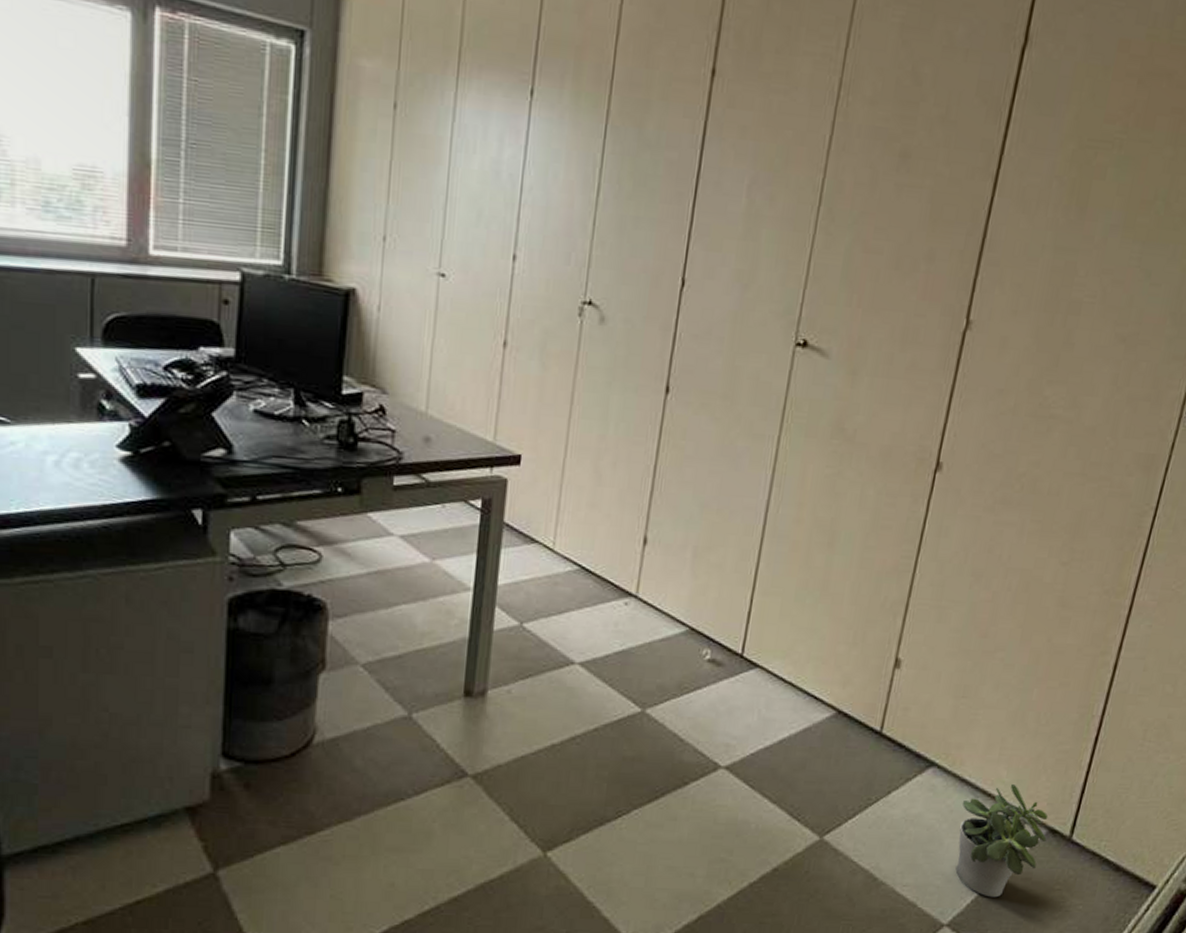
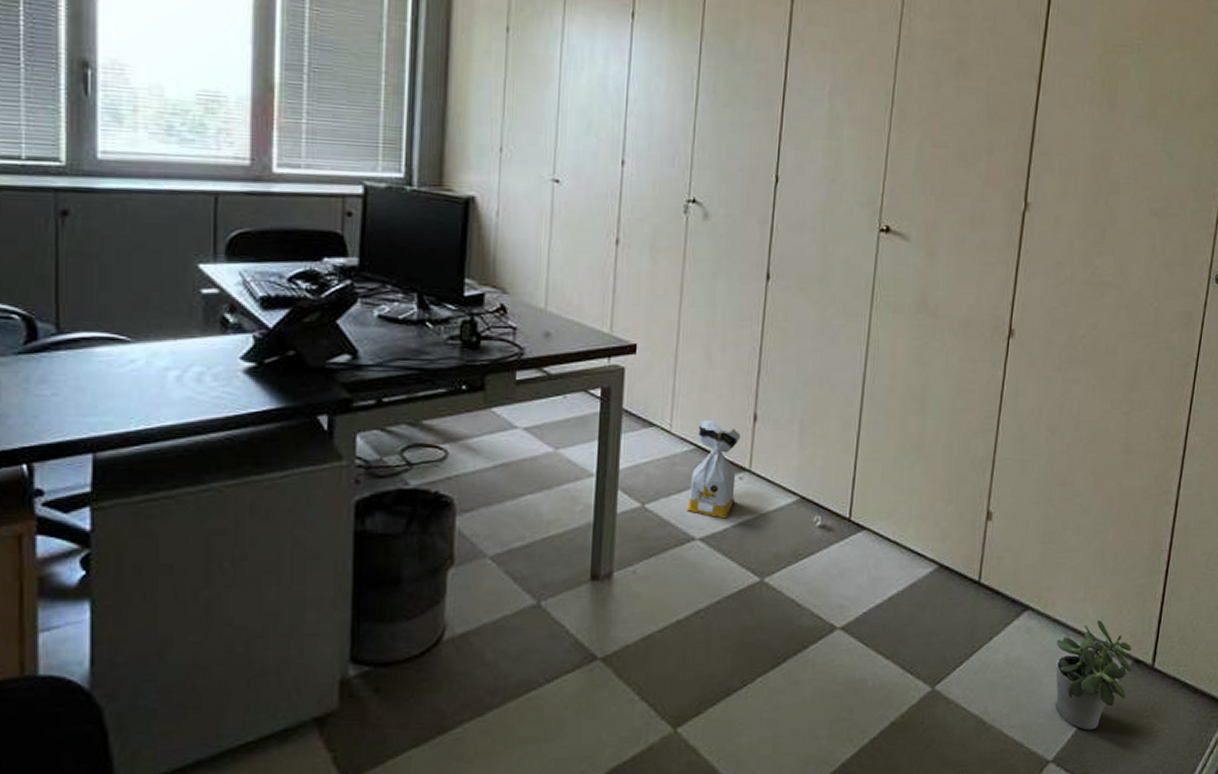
bag: none [566,540,629,645] -> present [685,420,741,519]

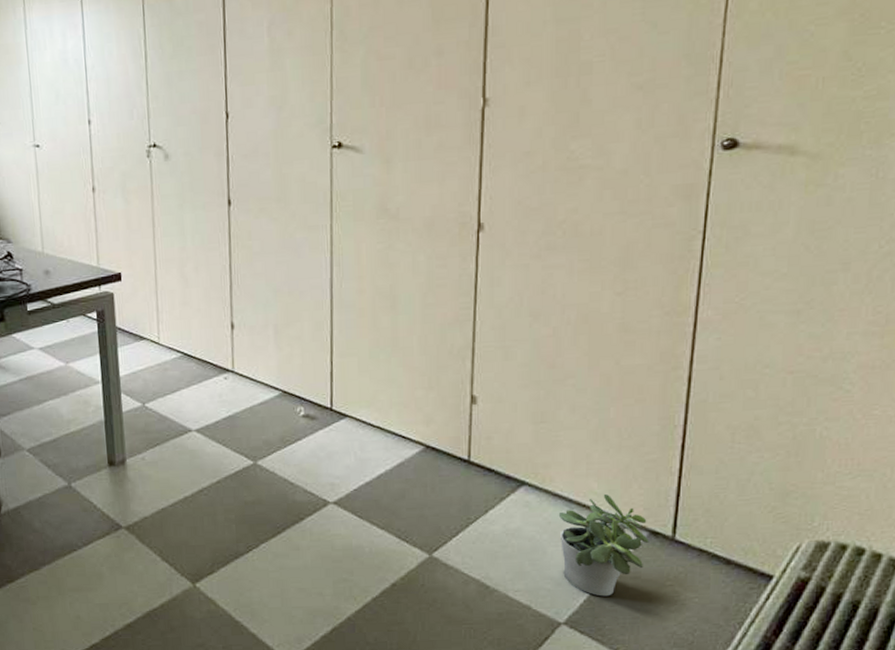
bag: present [685,420,741,519] -> none [180,331,224,413]

